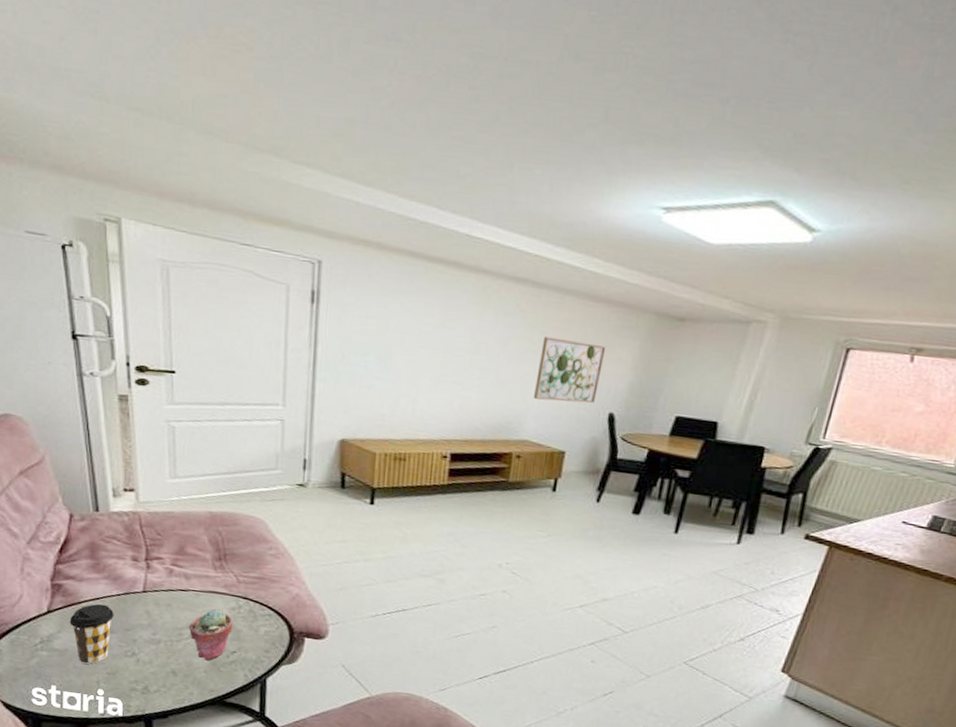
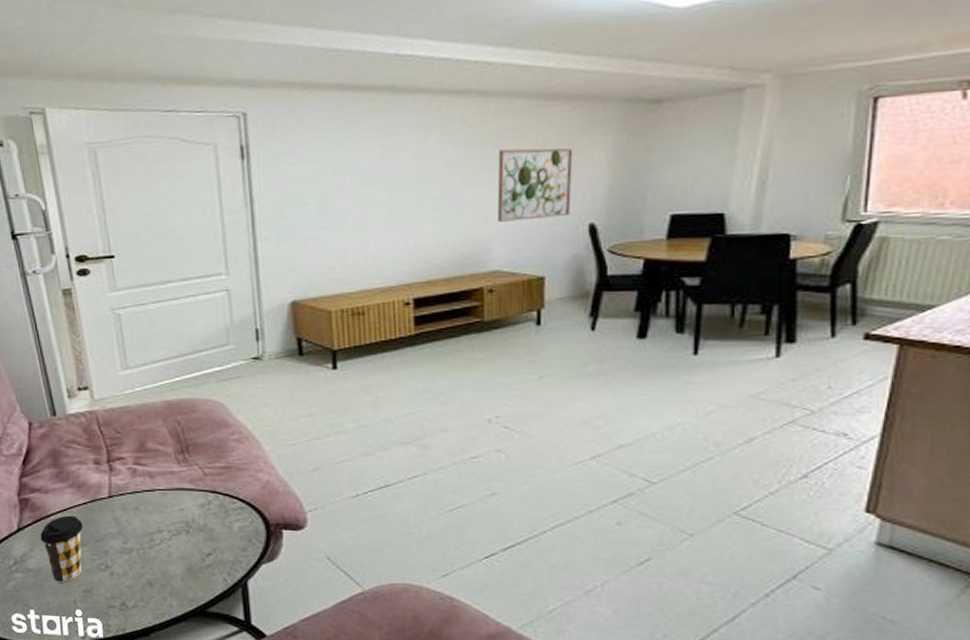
potted succulent: present [188,609,233,661] -> none [159,508,205,567]

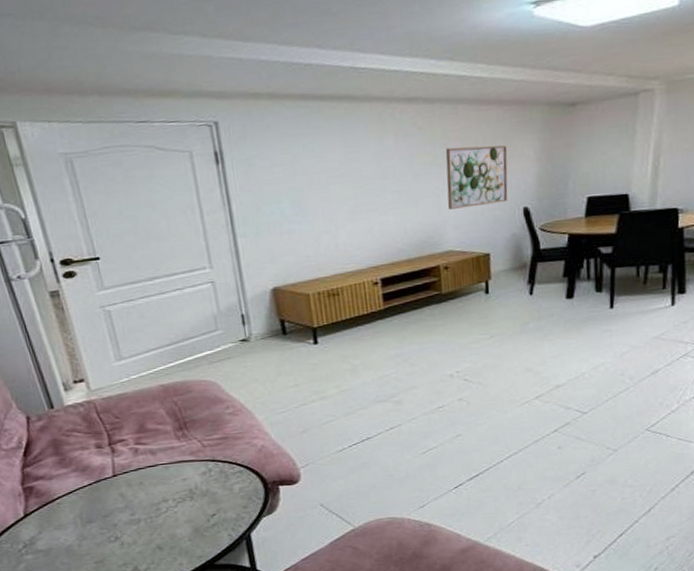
coffee cup: present [40,515,83,583] -> none [47,496,93,558]

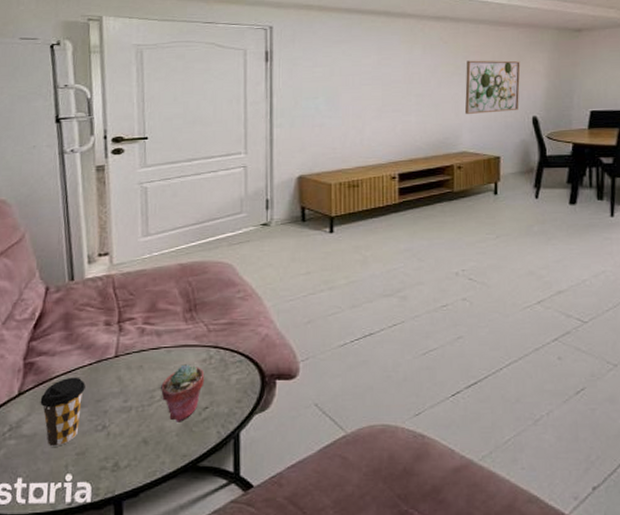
coffee cup: none [47,496,93,558] -> present [40,377,85,447]
potted succulent: none [164,478,208,529] -> present [160,364,205,422]

